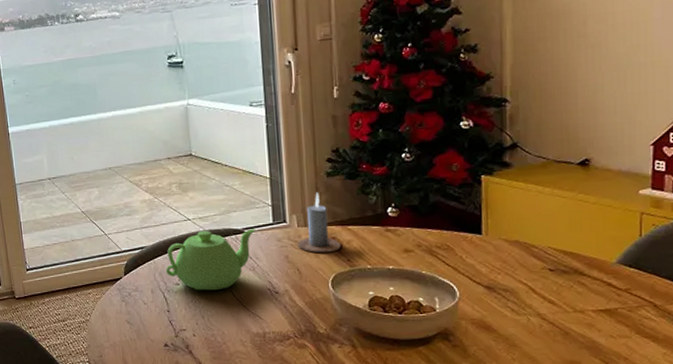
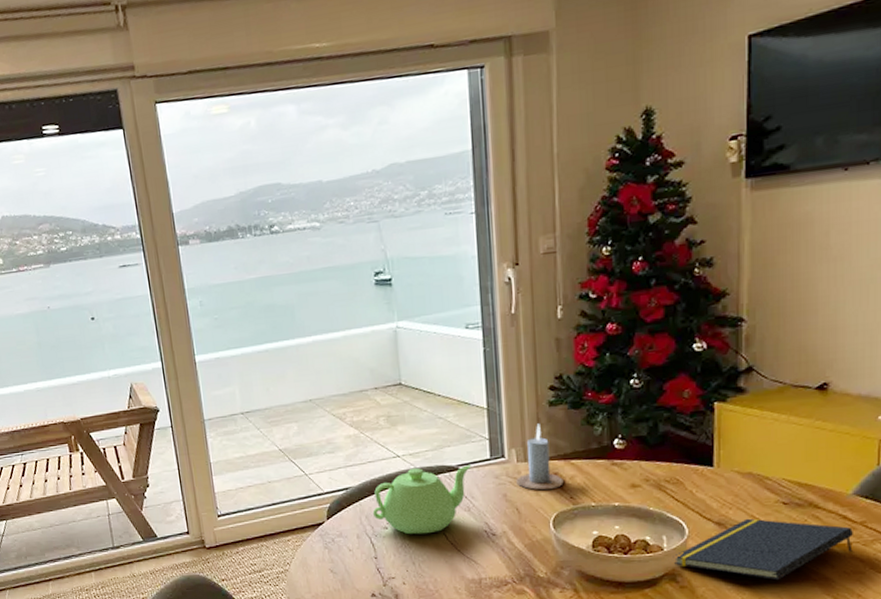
notepad: none [445,283,618,342] -> present [673,518,853,581]

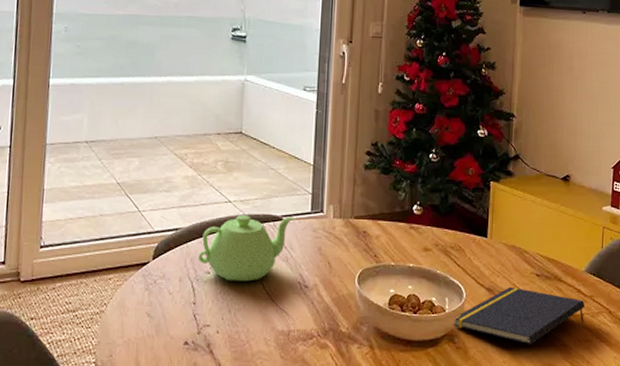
candle: present [516,423,564,491] -> none [331,184,370,247]

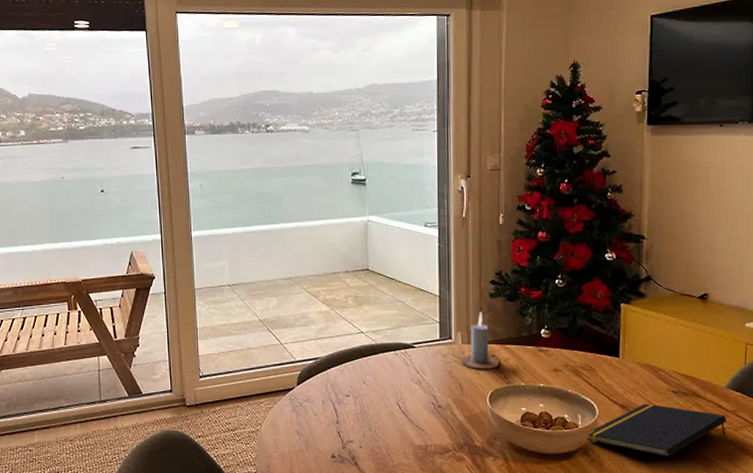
teapot: present [197,214,294,282] -> none [337,343,424,403]
candle: none [331,184,370,247] -> present [460,312,499,370]

